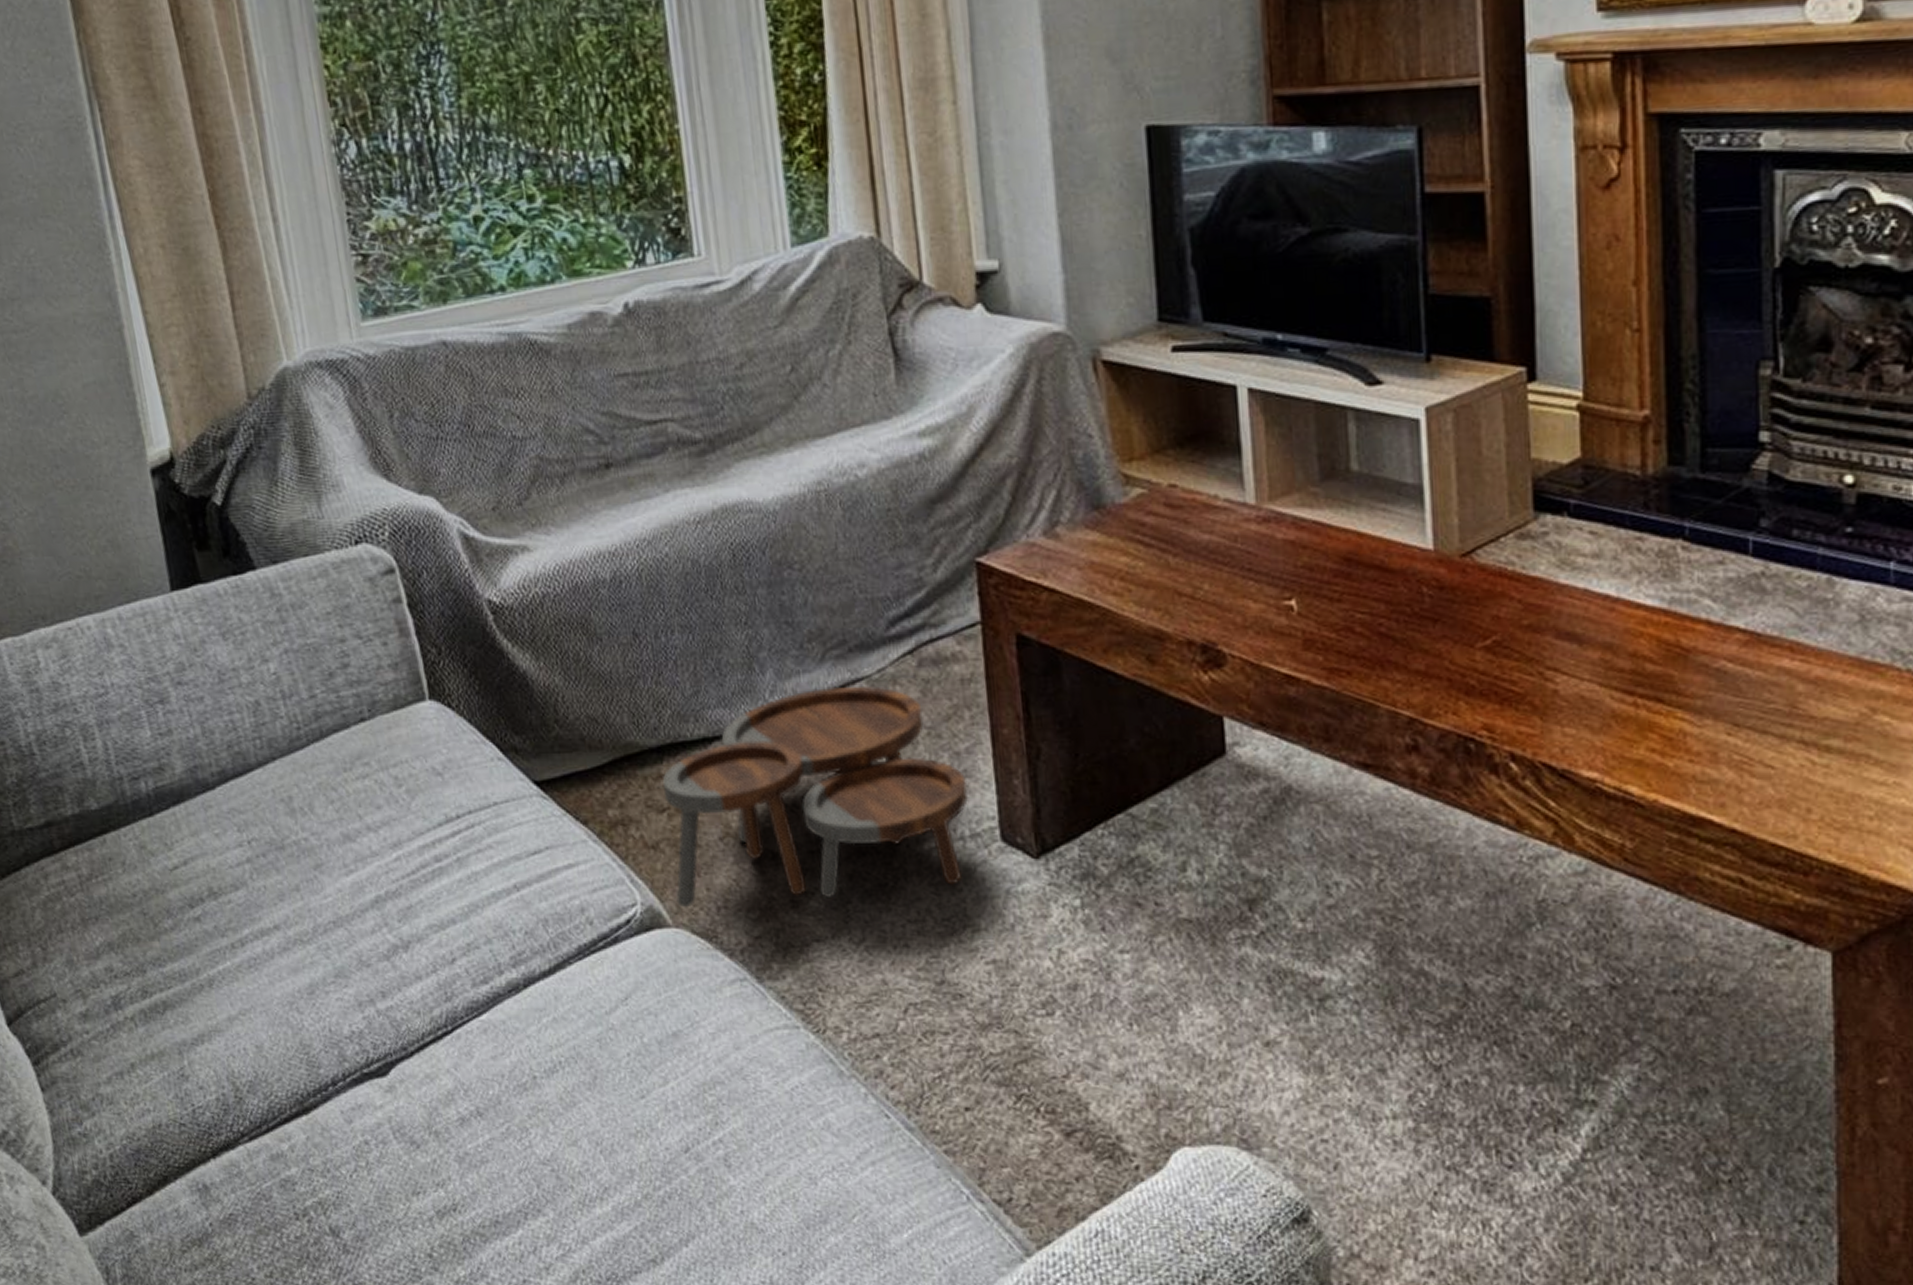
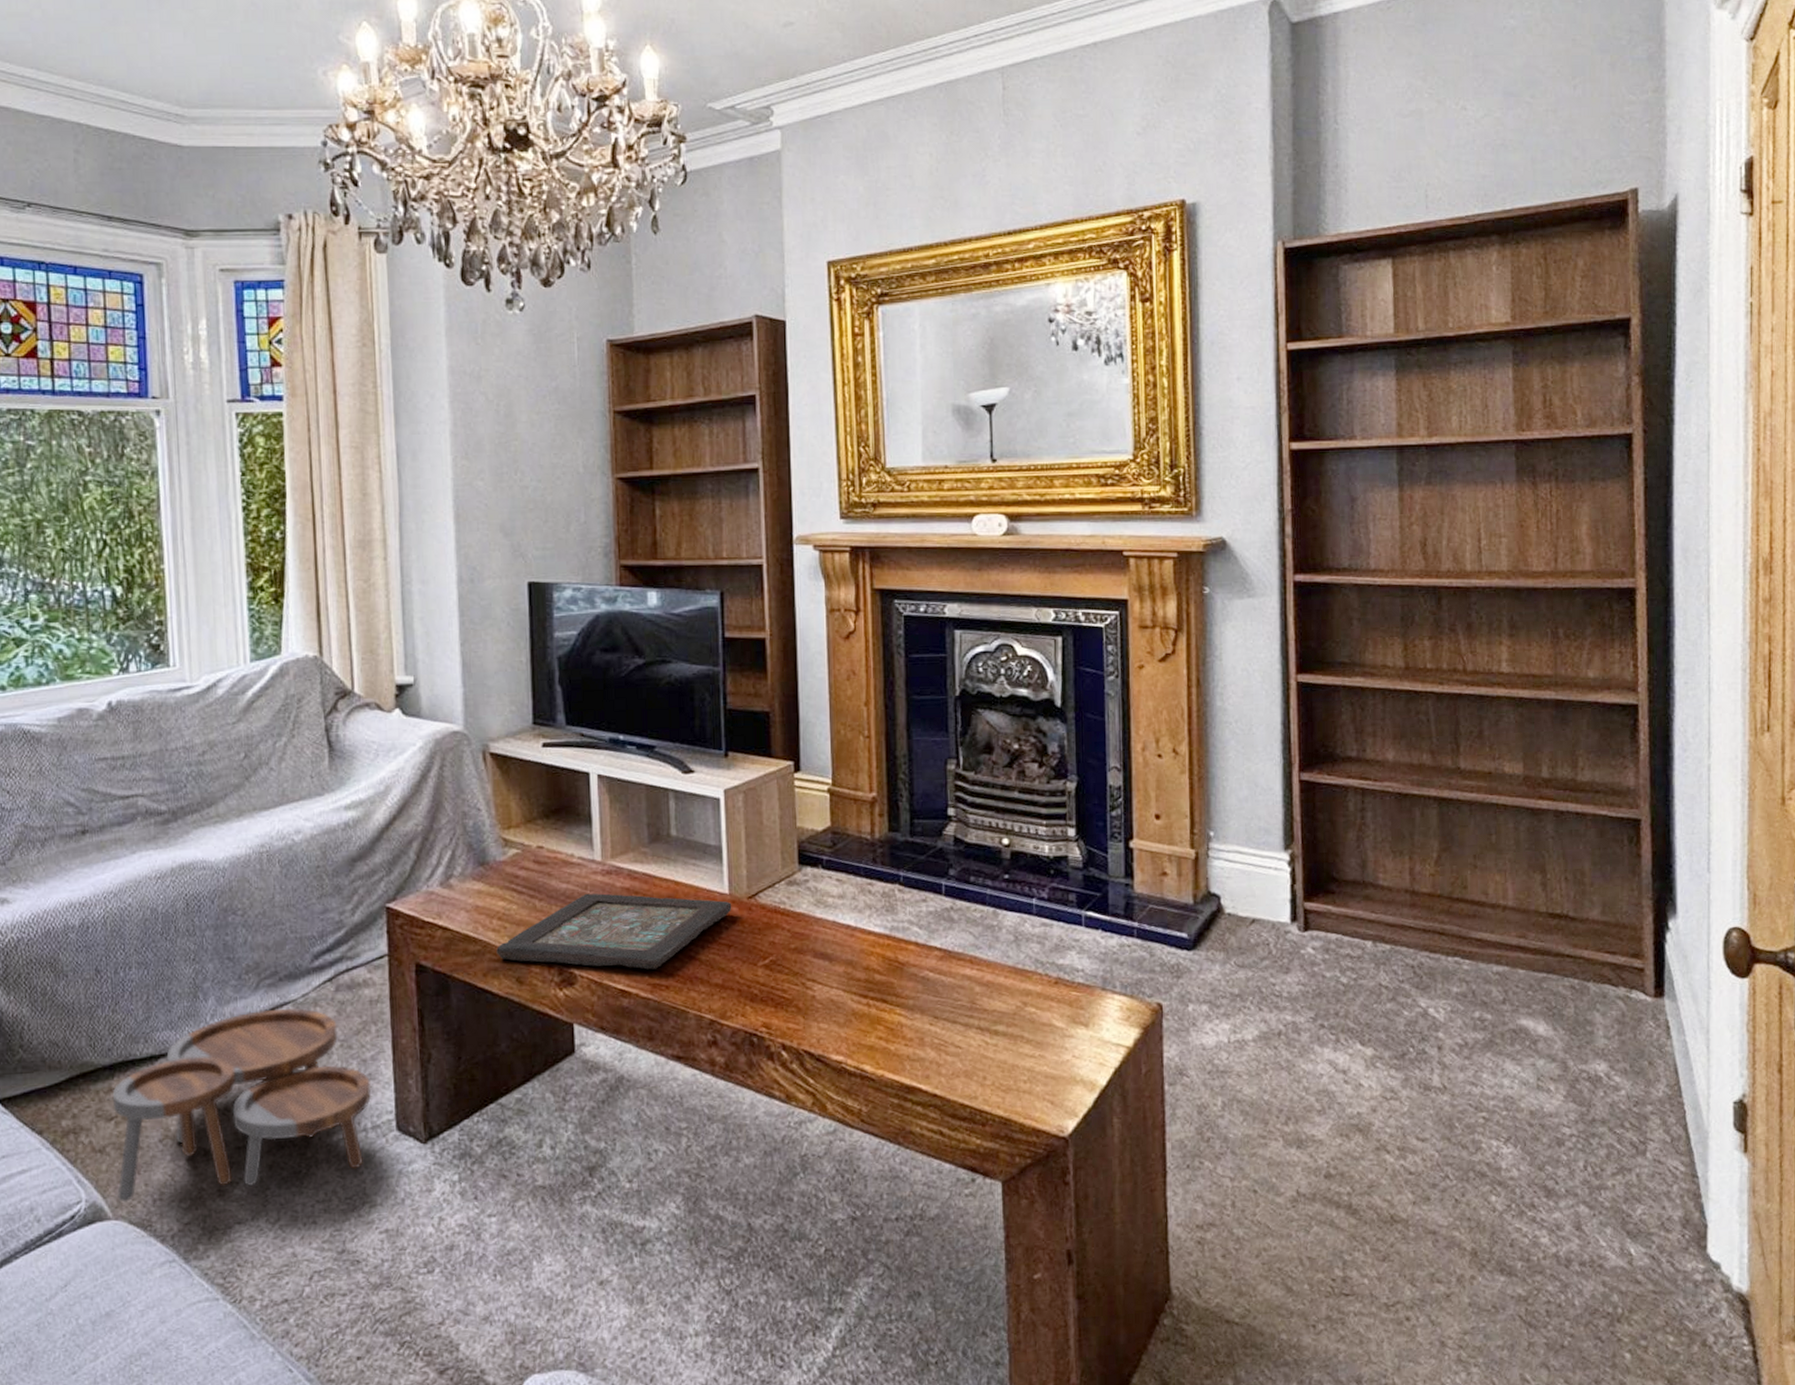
decorative tray: none [1119,547,1438,649] -> present [496,893,732,970]

